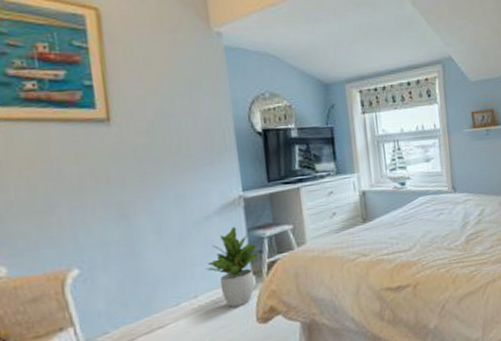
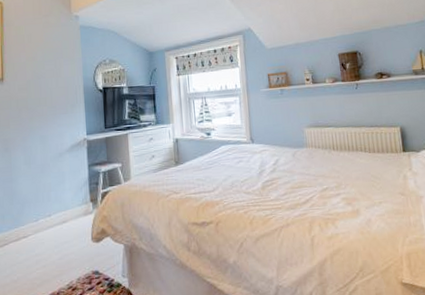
potted plant: present [205,226,259,307] -> none [58,162,96,227]

